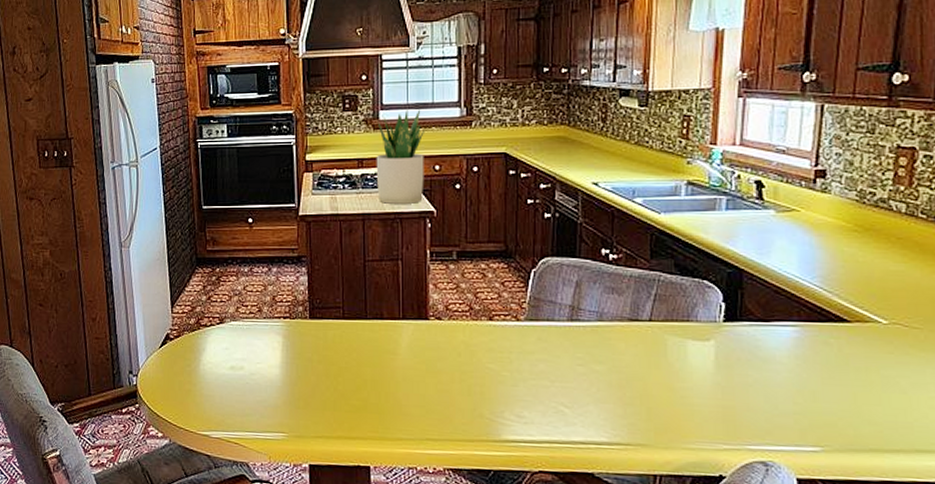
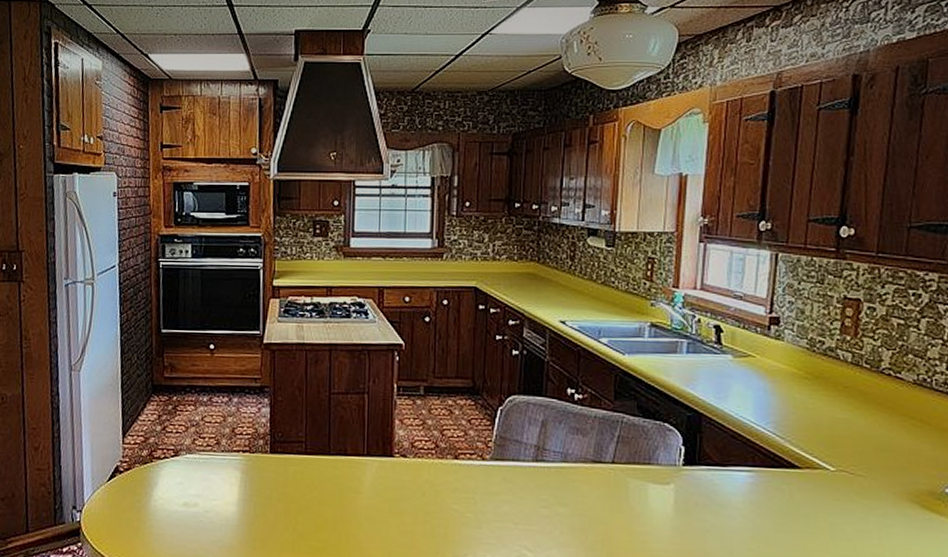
planter: present [376,109,426,204] -> none [345,238,397,335]

